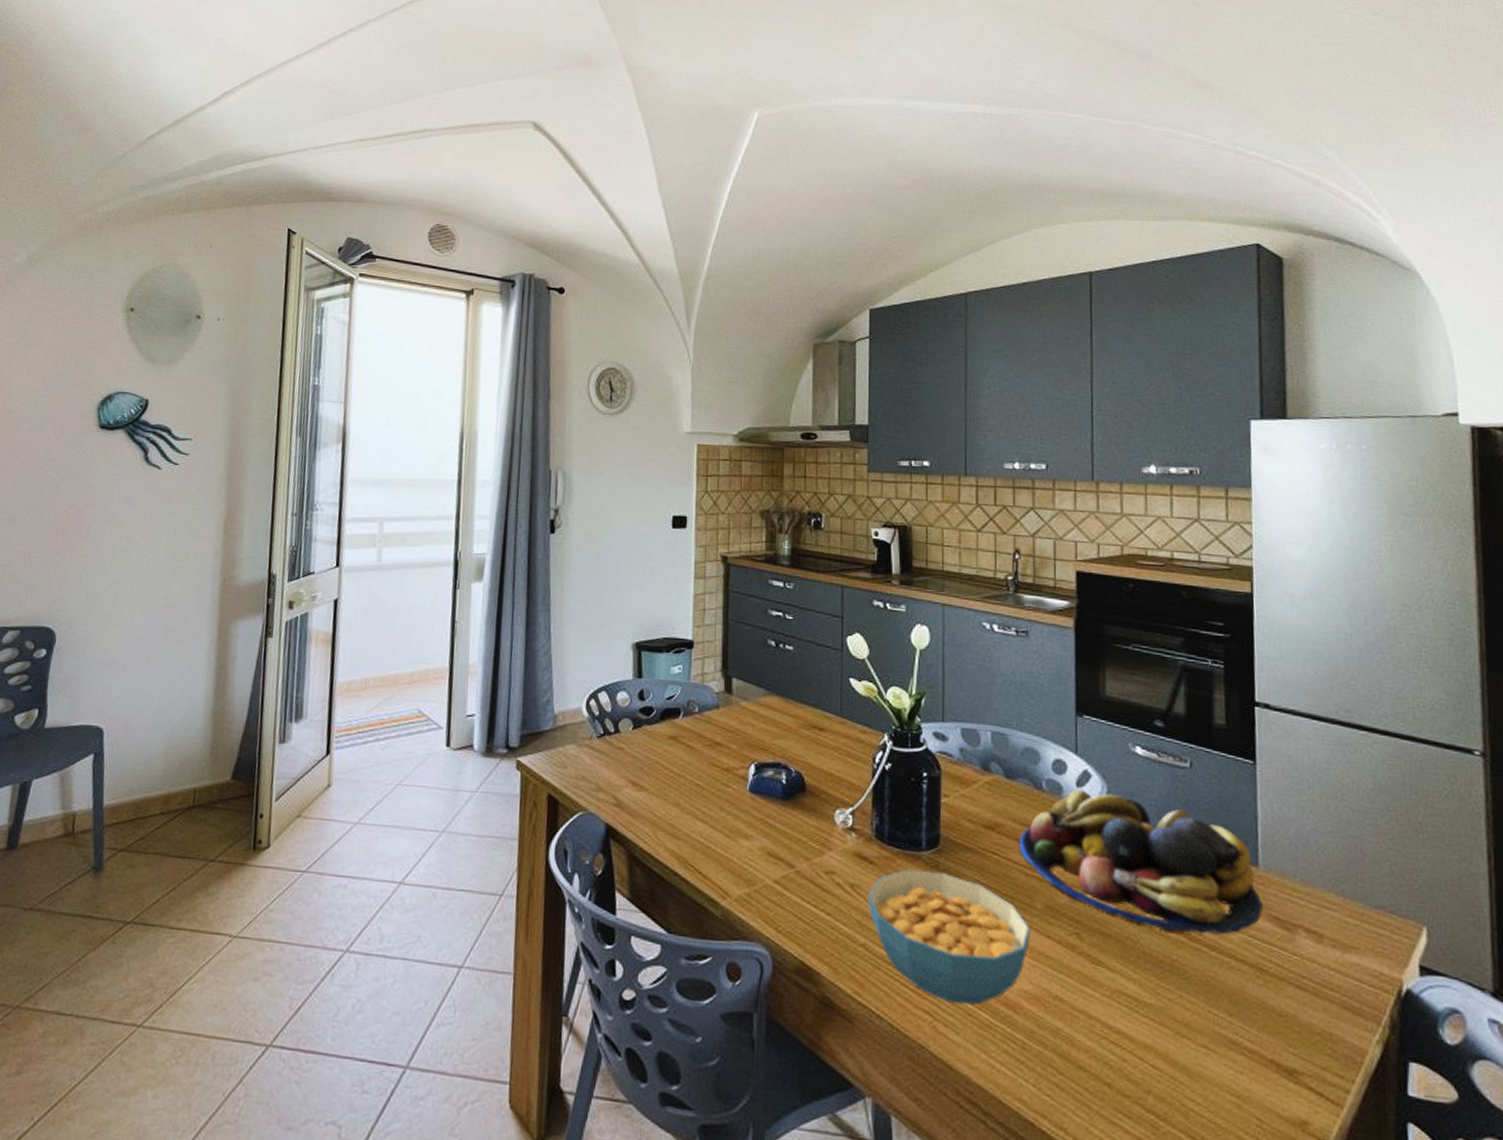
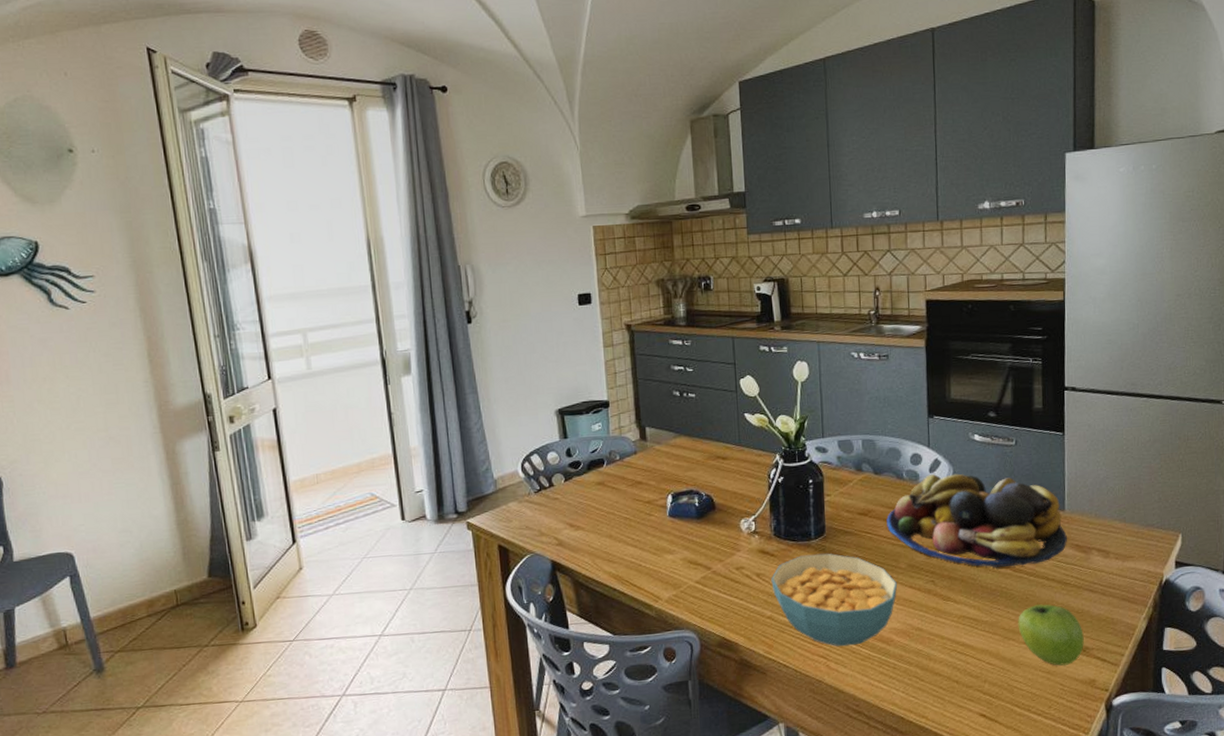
fruit: none [1194,993,1290,1091] -> present [1018,604,1084,666]

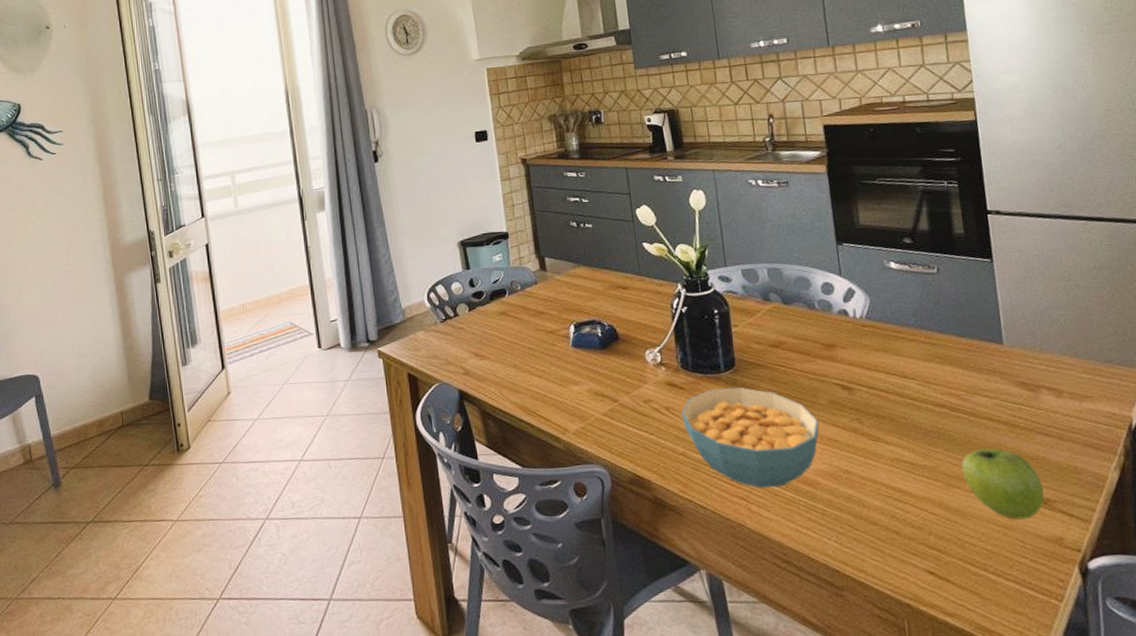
fruit bowl: present [887,473,1067,568] -> none [801,303,1010,406]

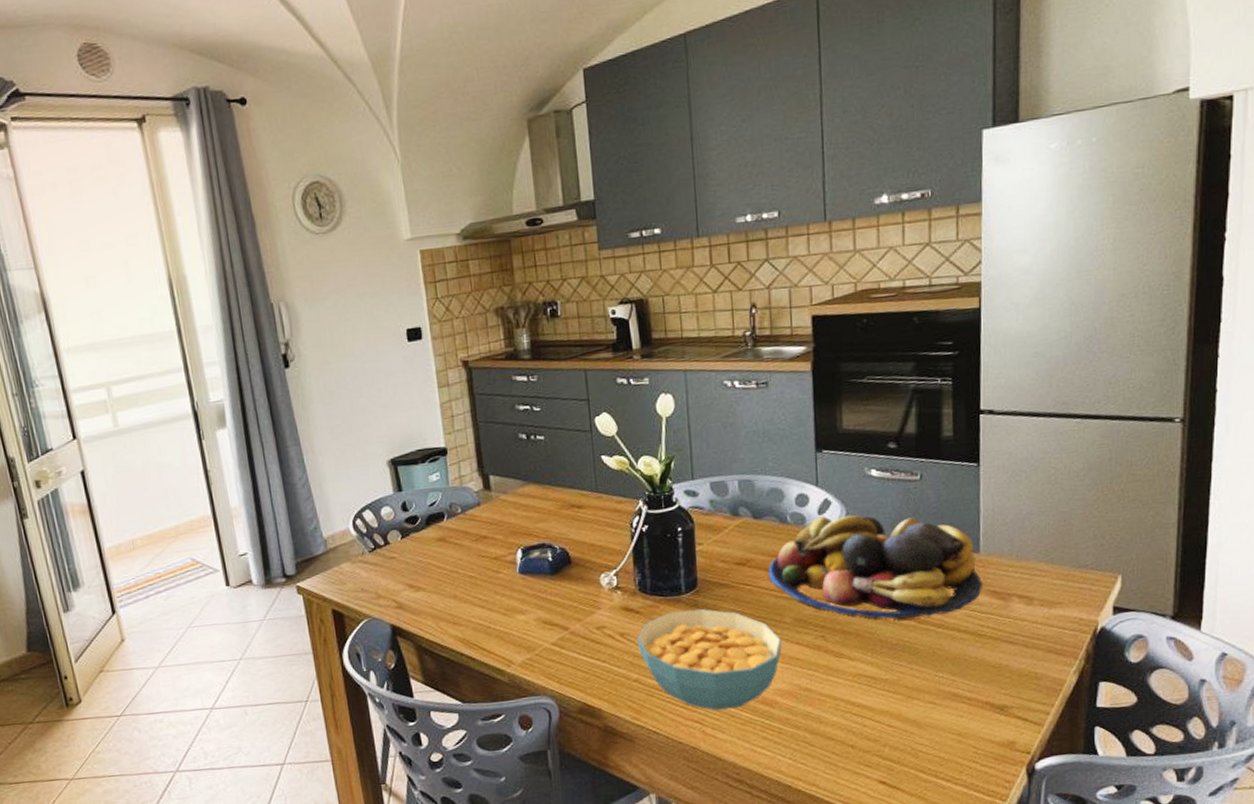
fruit bowl: none [801,303,1010,406] -> present [768,514,982,619]
fruit: present [961,448,1045,519] -> none [923,658,1002,727]

